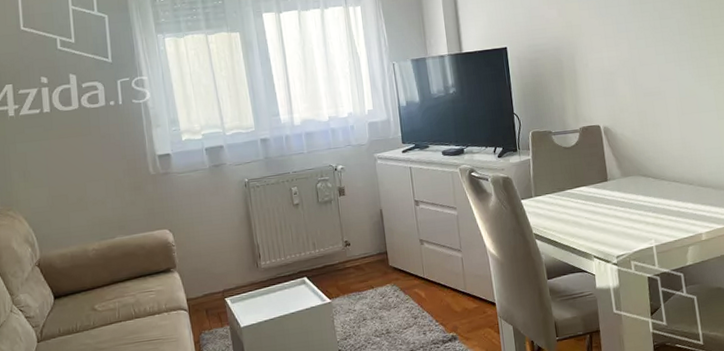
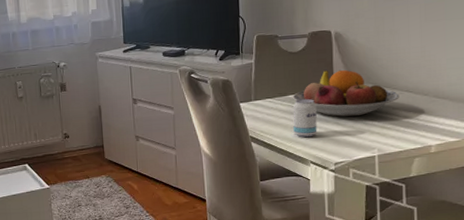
fruit bowl: none [570,163,668,210] -> present [292,69,399,117]
beverage can: none [571,192,597,233] -> present [292,98,318,138]

